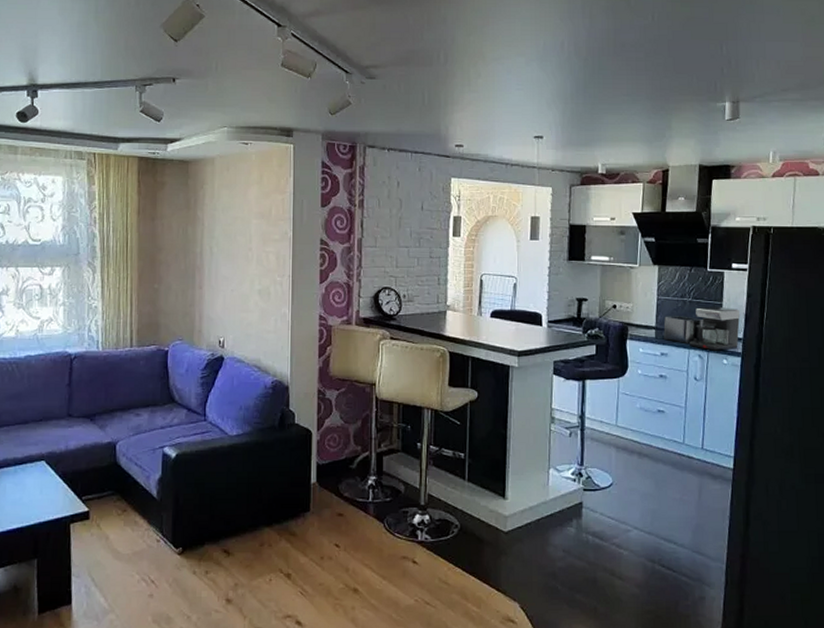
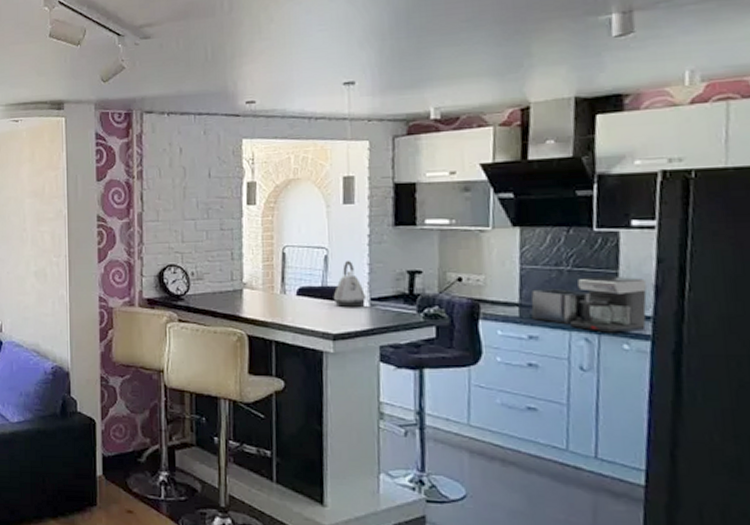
kettle: none [519,289,545,329] -> present [333,261,367,308]

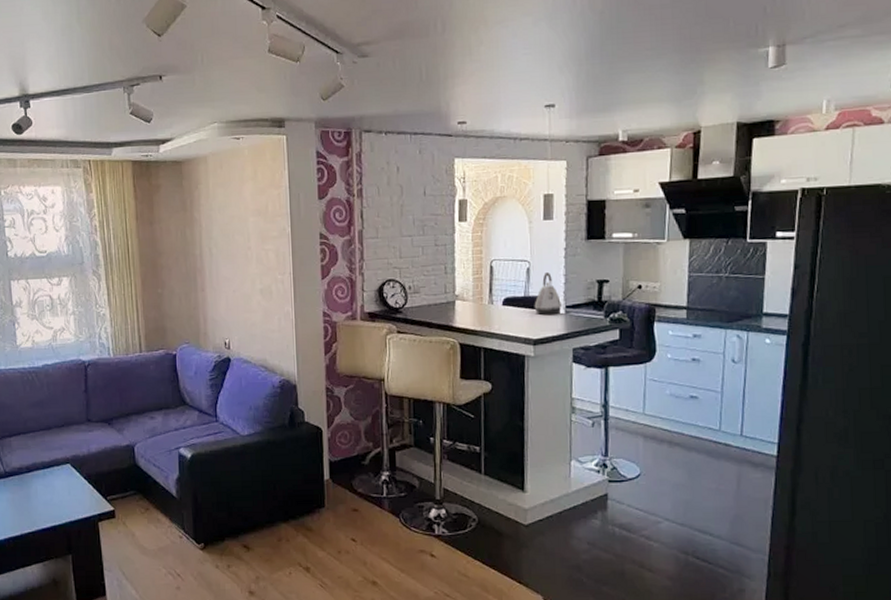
toaster: present [531,288,591,325] -> none [696,292,742,324]
coffee maker: present [570,276,647,333] -> none [726,280,786,330]

